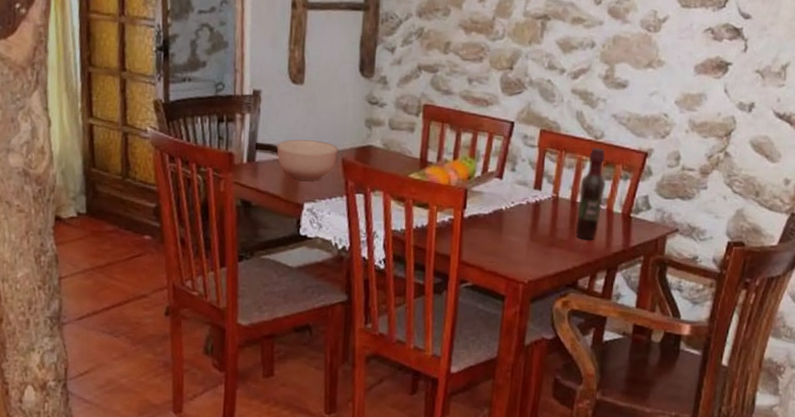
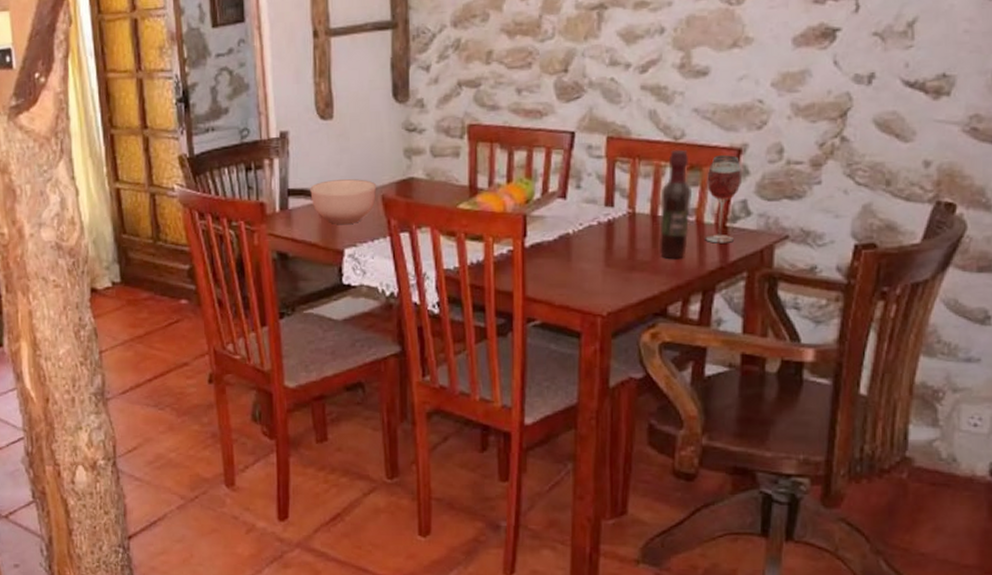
wineglass: none [613,156,647,231] -> present [705,155,743,243]

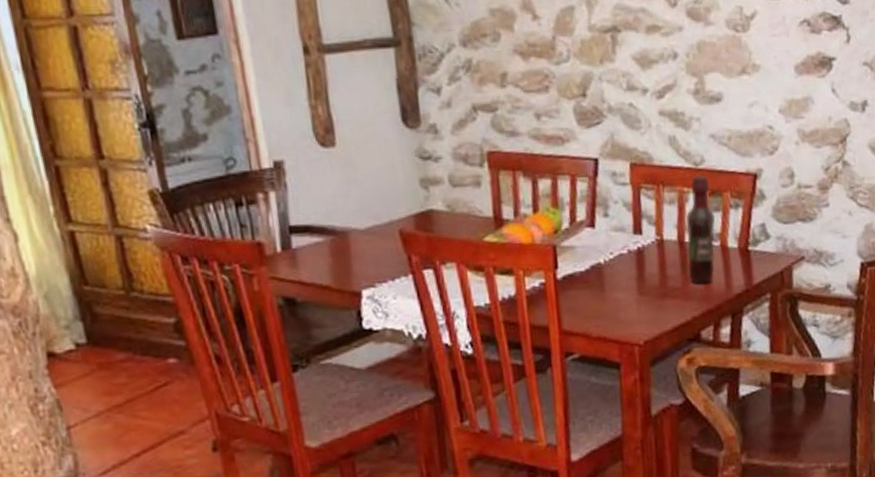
bowl: present [310,179,377,224] -> none [315,212,393,264]
wineglass: present [705,155,743,243] -> none [727,180,760,267]

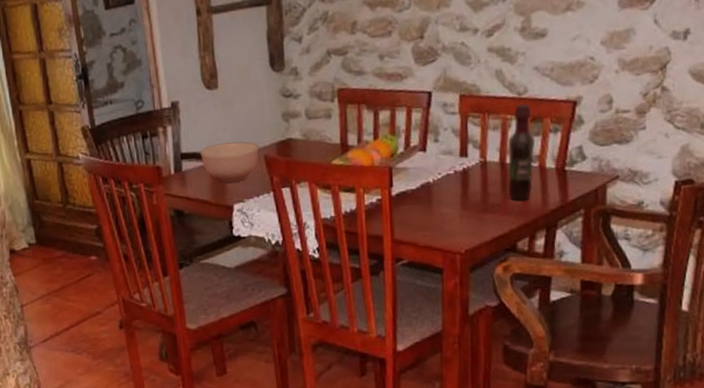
bowl: none [315,212,393,264] -> present [200,141,260,183]

